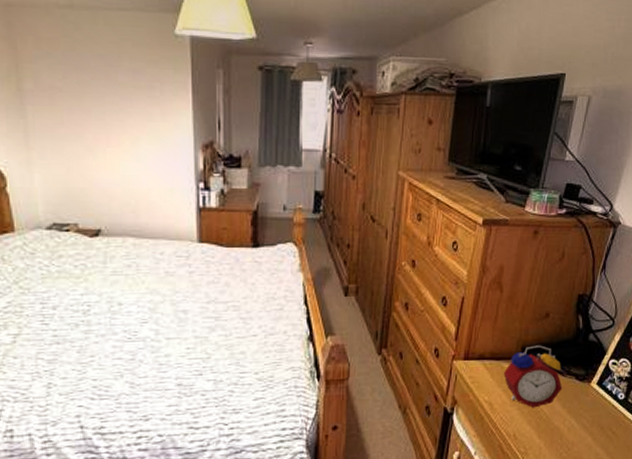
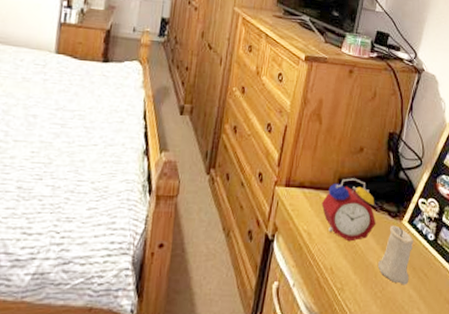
candle: none [564,388,603,444] -> present [378,225,414,285]

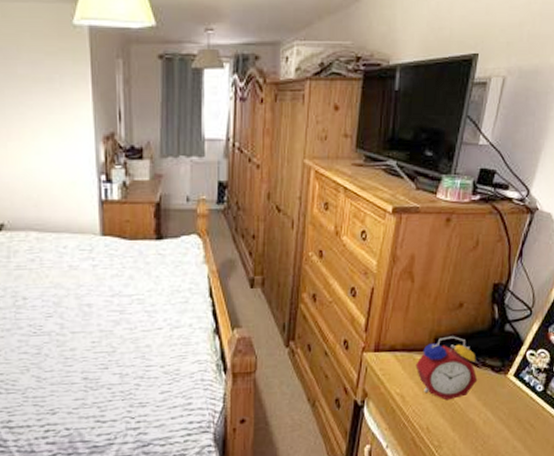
candle: present [378,225,414,285] -> none [479,380,520,438]

